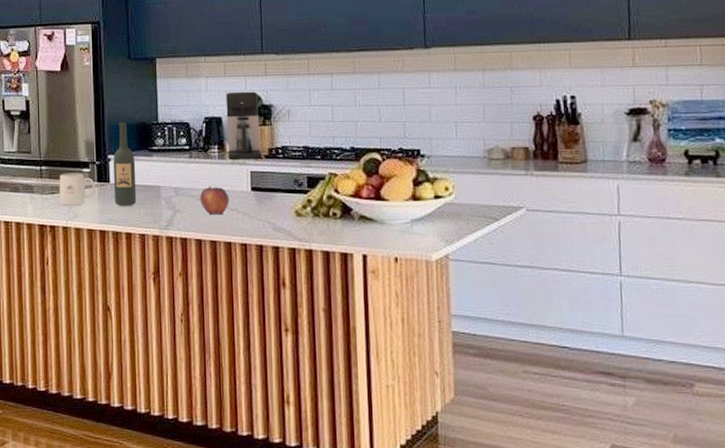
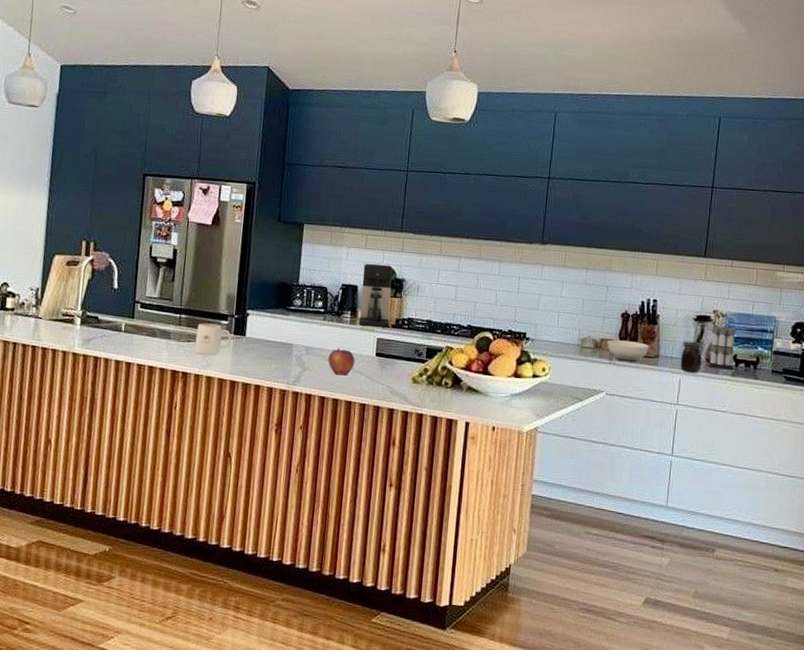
wine bottle: present [113,122,137,207] -> none [248,280,273,361]
bowl: none [519,147,574,170] -> present [606,339,650,362]
jar: none [615,139,644,178] -> present [680,340,703,374]
spice rack: none [651,113,686,169] -> present [708,322,736,370]

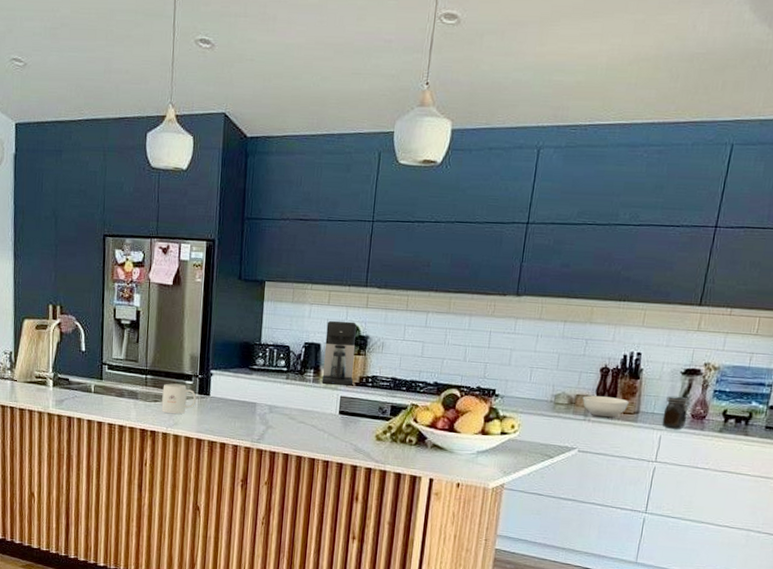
fruit: present [328,348,355,376] -> none [291,406,319,434]
spice rack: present [708,322,736,370] -> none [693,375,729,426]

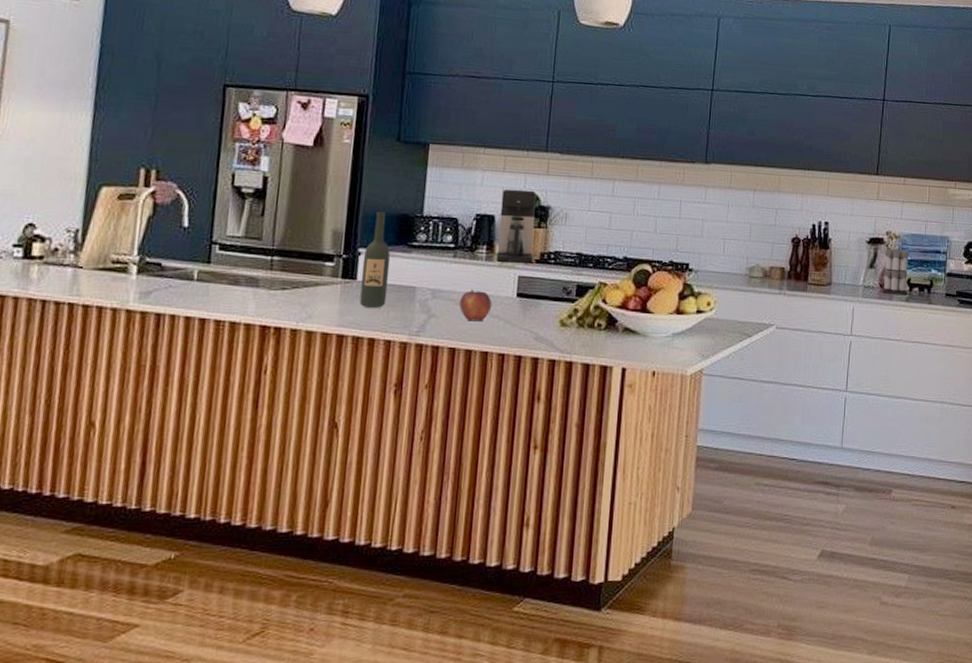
mug: present [161,383,197,415] -> none [291,266,339,305]
wine bottle: none [213,340,236,420] -> present [359,212,391,309]
fruit: none [291,406,319,434] -> present [459,289,492,322]
bowl: present [582,395,630,418] -> none [776,267,822,291]
jar: present [662,395,690,431] -> none [853,265,877,301]
spice rack: none [693,375,729,426] -> present [882,244,910,295]

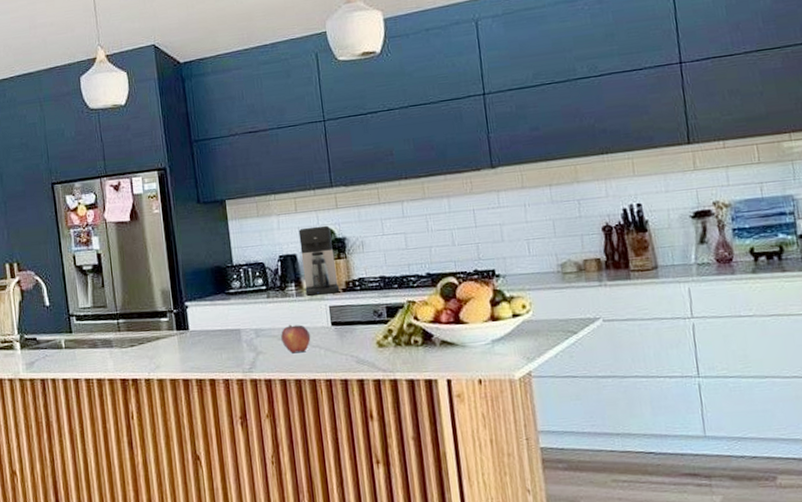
wine bottle: present [359,212,391,309] -> none [190,267,218,354]
spice rack: present [882,244,910,295] -> none [716,212,752,269]

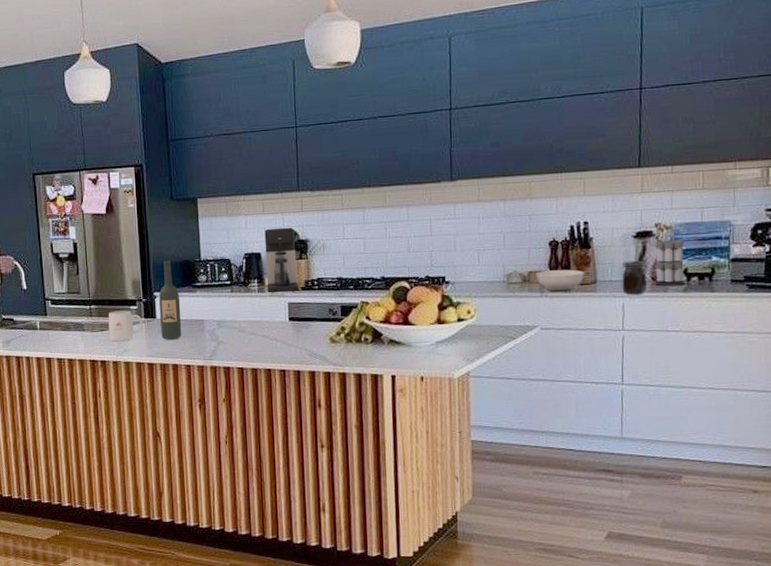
mug: none [137,323,176,358] -> present [108,310,144,342]
wine bottle: none [190,267,218,354] -> present [158,261,182,341]
fruit: present [281,324,311,354] -> none [241,318,269,345]
bowl: none [591,255,645,280] -> present [535,269,585,291]
jar: none [683,241,713,280] -> present [622,260,647,296]
spice rack: none [716,212,752,269] -> present [654,234,685,287]

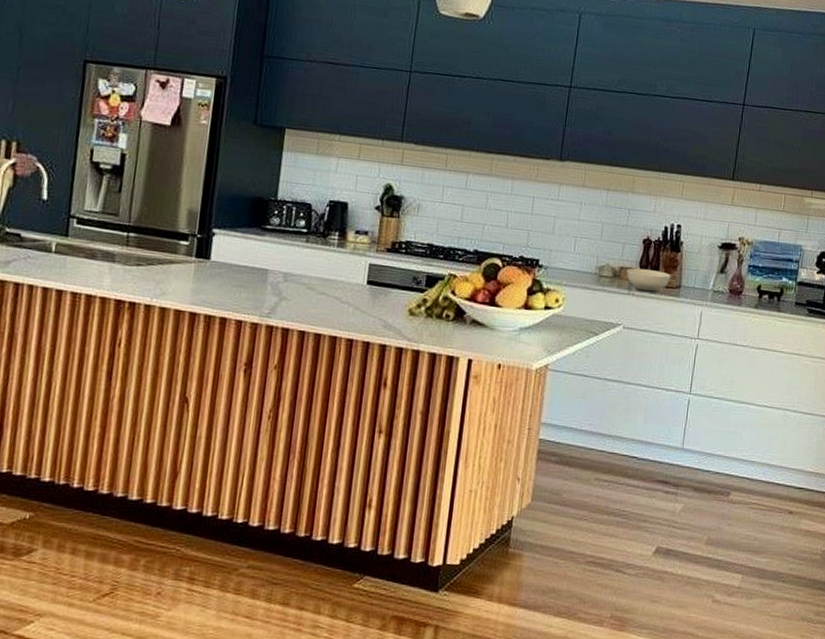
mug: present [108,310,144,342] -> none [146,243,193,282]
wine bottle: present [158,261,182,341] -> none [212,193,244,289]
coffee maker: present [264,227,299,293] -> none [348,176,390,253]
jar: present [622,260,647,296] -> none [702,270,727,306]
spice rack: present [654,234,685,287] -> none [731,250,761,302]

